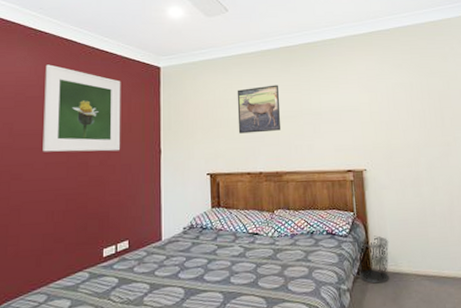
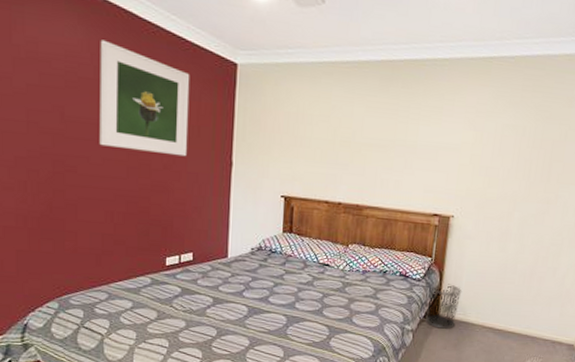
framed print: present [237,84,282,134] -> none [320,105,373,160]

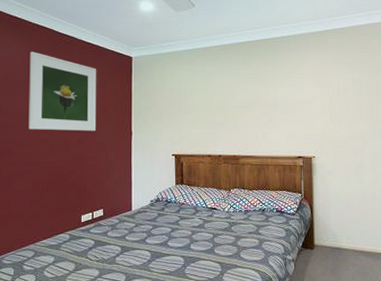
waste bin: present [426,284,462,329] -> none [304,215,332,256]

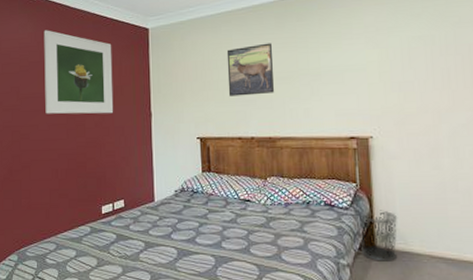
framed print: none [201,77,240,120] -> present [226,43,275,96]
waste bin: none [304,215,332,256] -> present [361,210,398,261]

